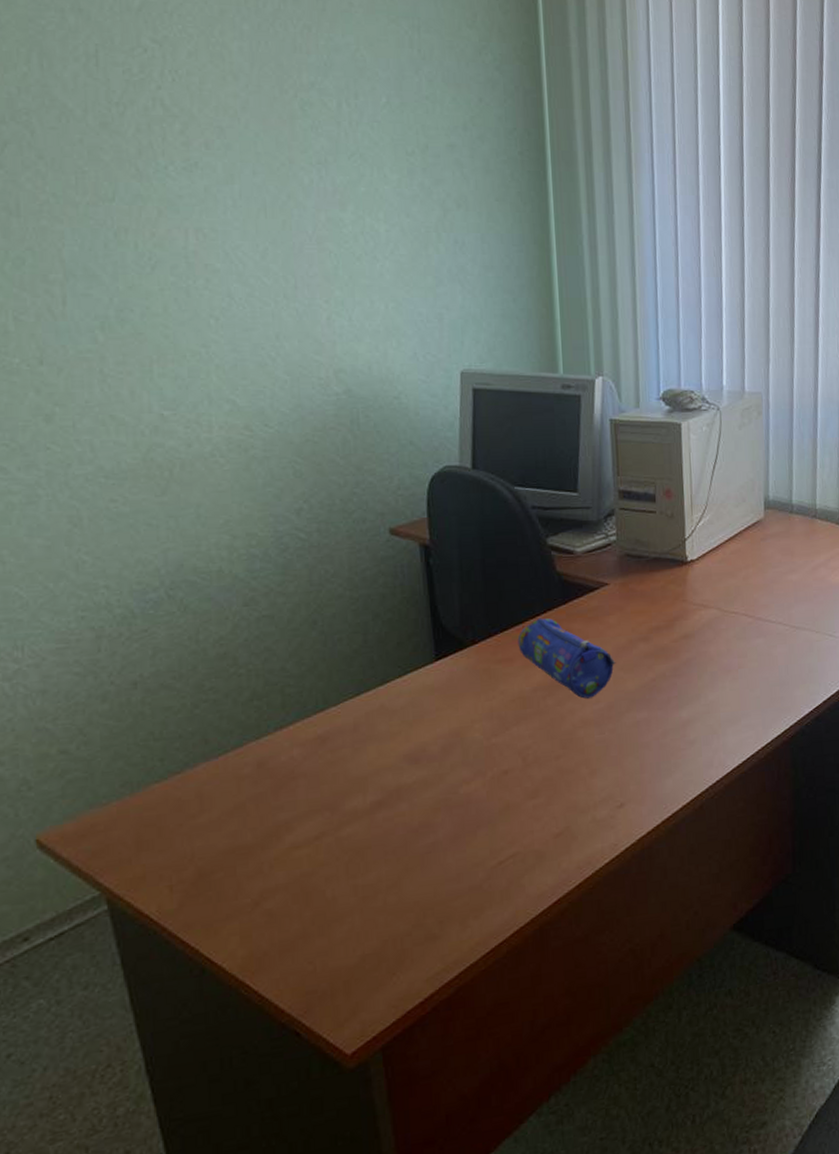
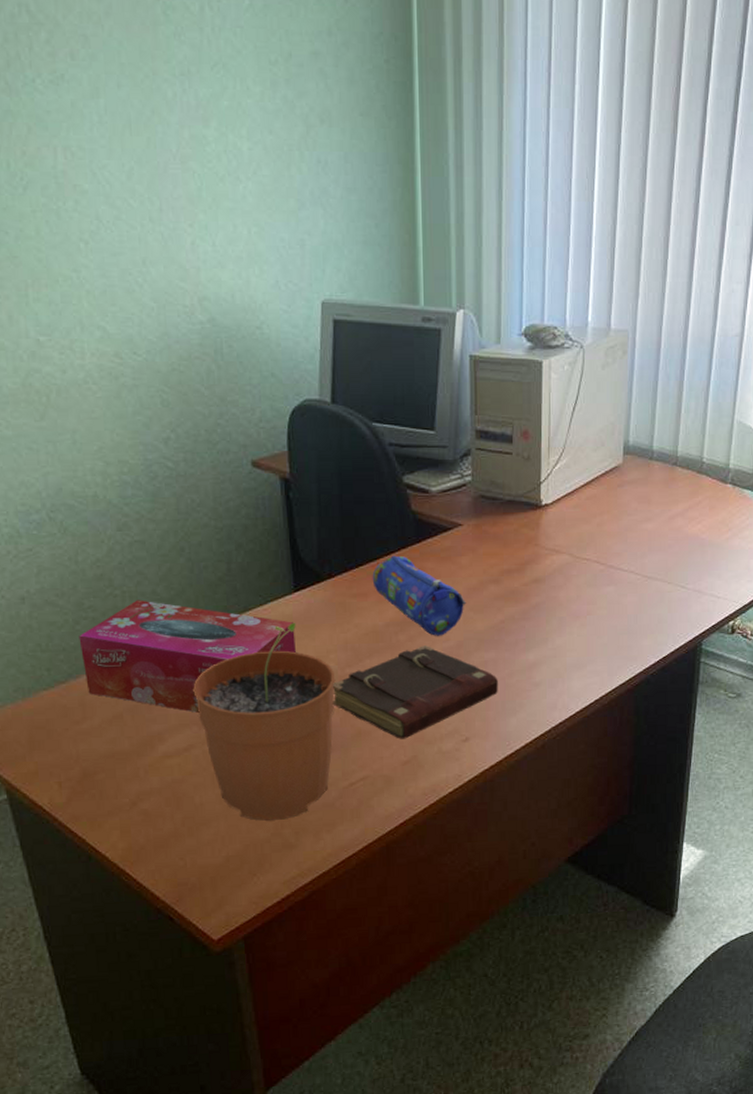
tissue box: none [197,677,438,797] -> present [79,600,296,713]
plant pot: none [325,692,481,912] -> present [193,622,336,821]
book: none [477,709,652,810] -> present [332,645,498,739]

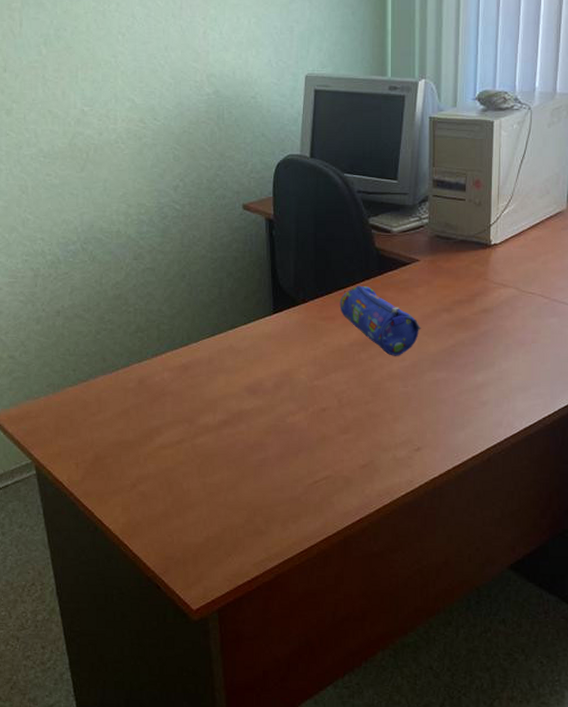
tissue box: present [79,600,296,713] -> none [99,316,272,412]
plant pot: present [193,622,336,821] -> none [187,339,305,509]
book: present [332,645,498,739] -> none [302,364,448,445]

